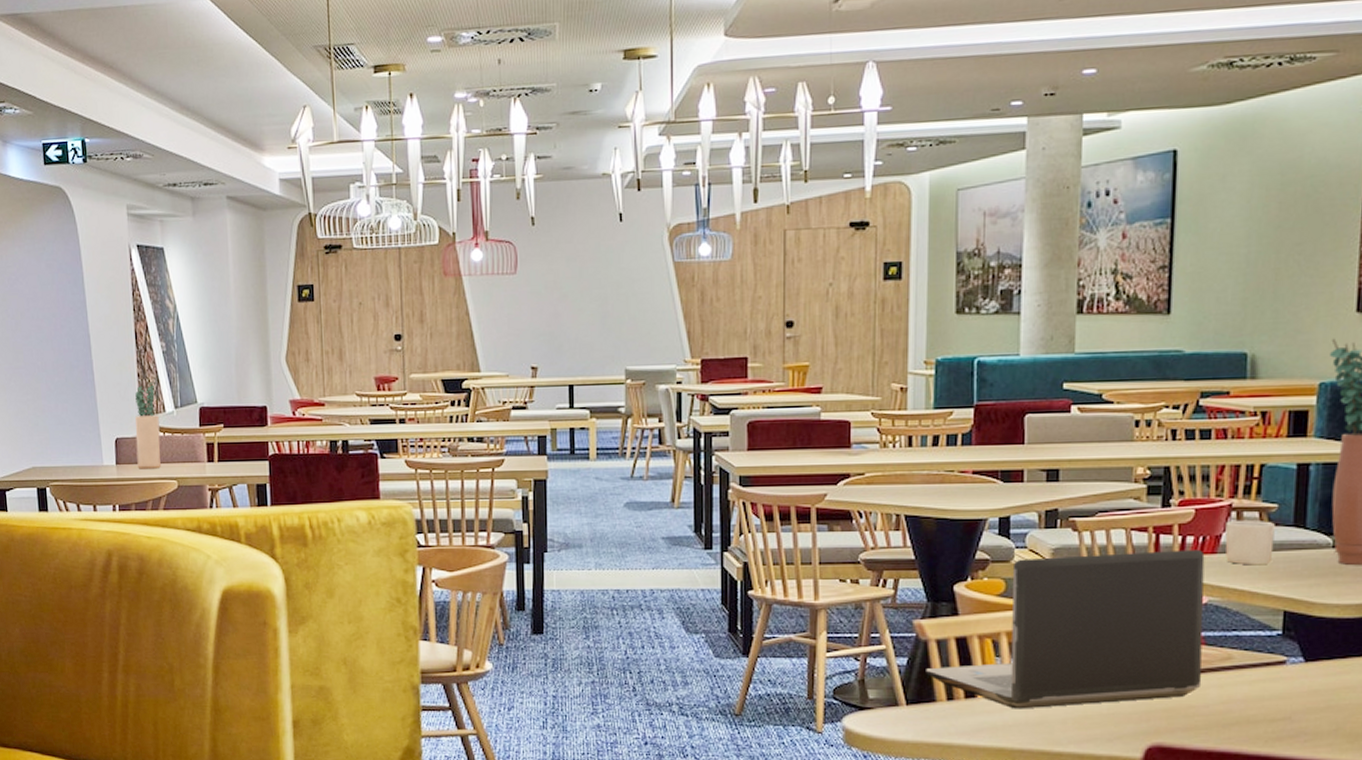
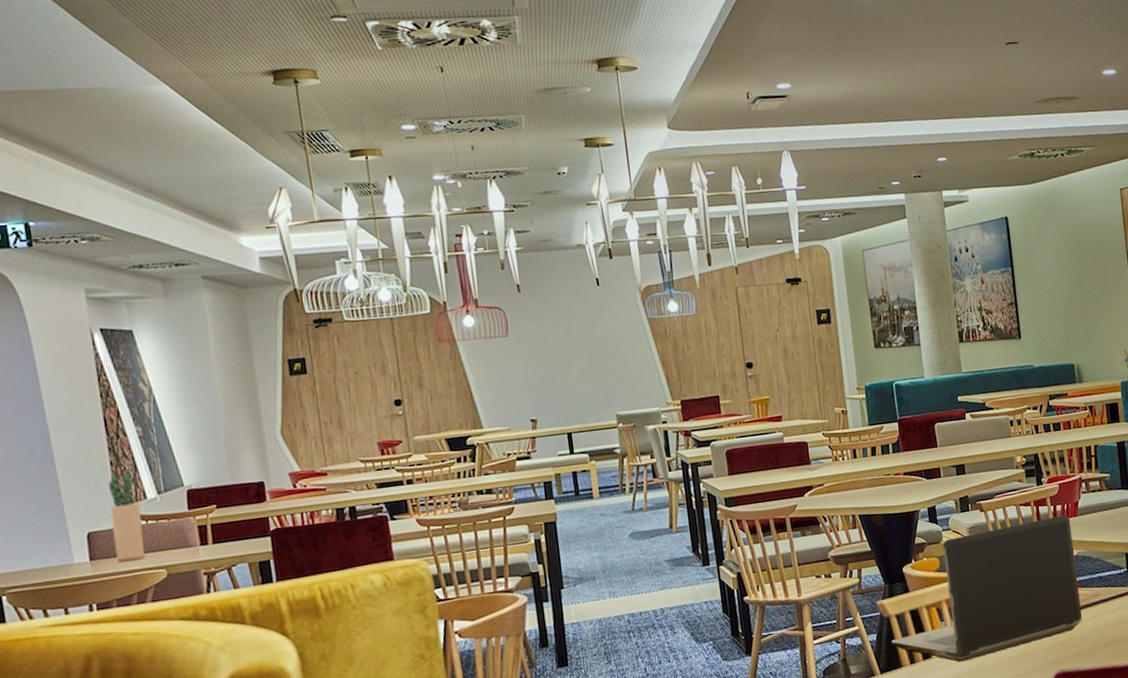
mug: present [1224,519,1275,566] -> none [1079,487,1113,523]

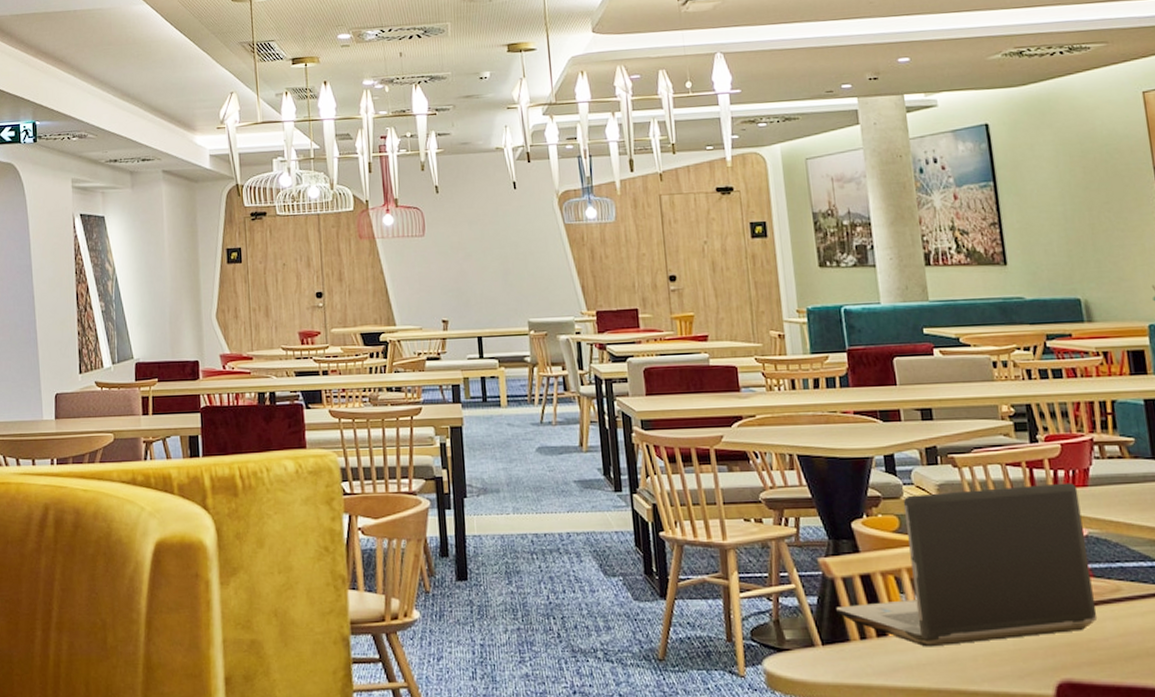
vase: present [109,467,145,563] -> none [74,338,99,423]

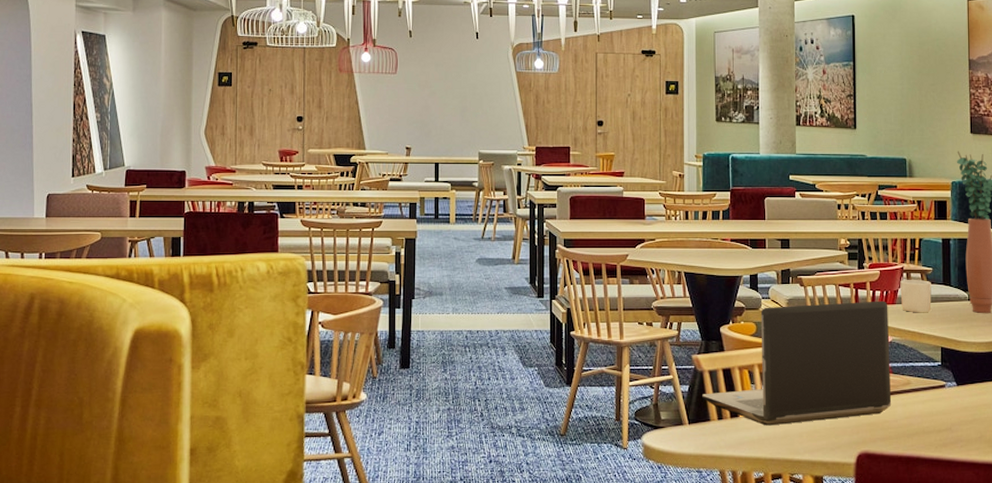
mug: none [1090,453,1139,497] -> present [900,279,932,313]

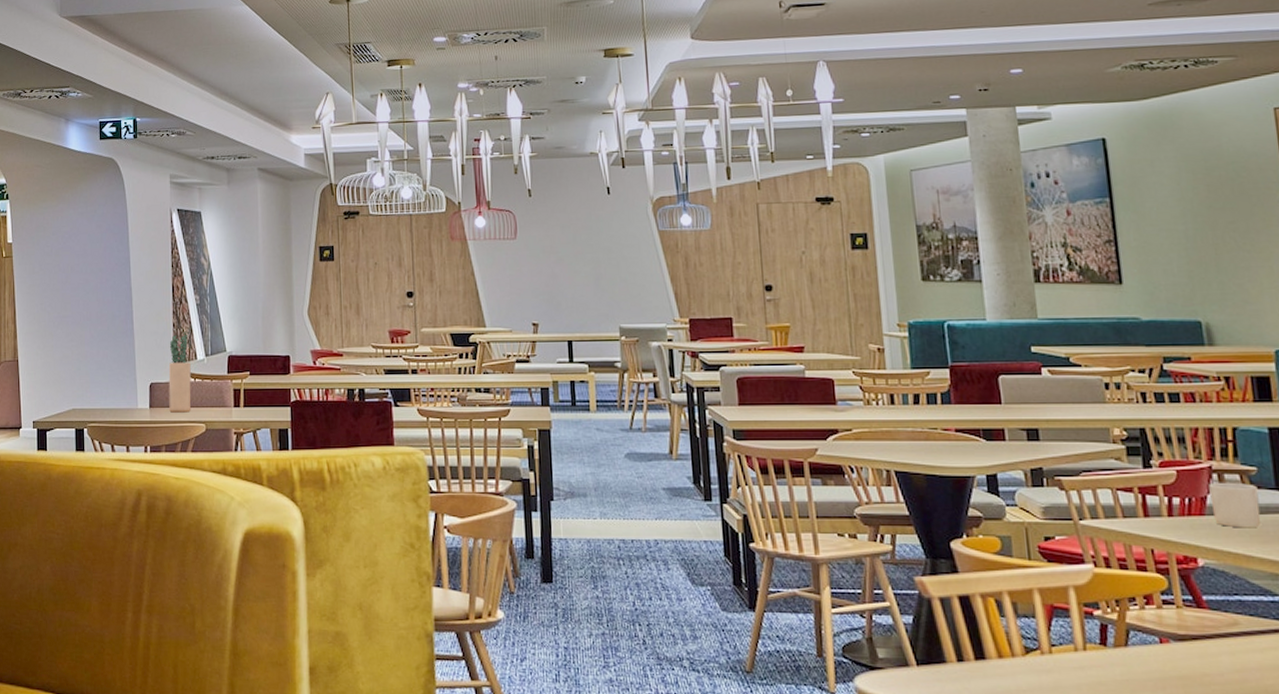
vase: none [66,145,89,222] -> present [168,330,191,413]
laptop computer: present [702,301,892,426] -> none [932,511,1213,673]

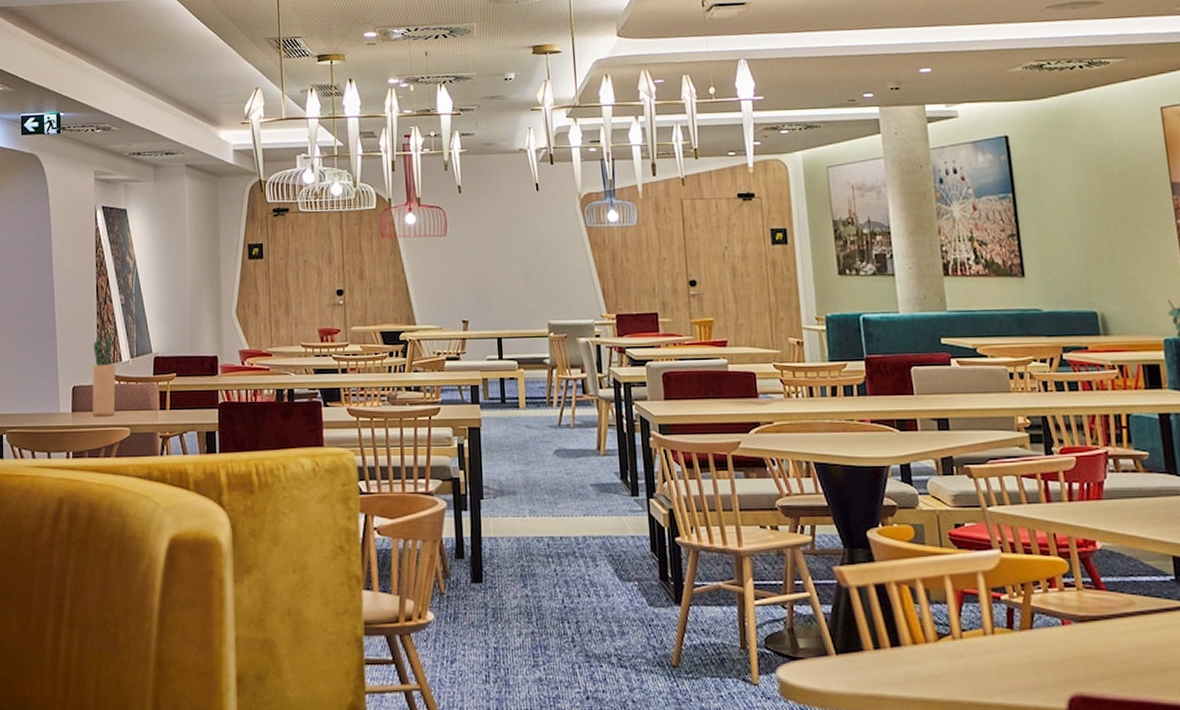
mug: present [1208,482,1261,528] -> none [1105,467,1153,511]

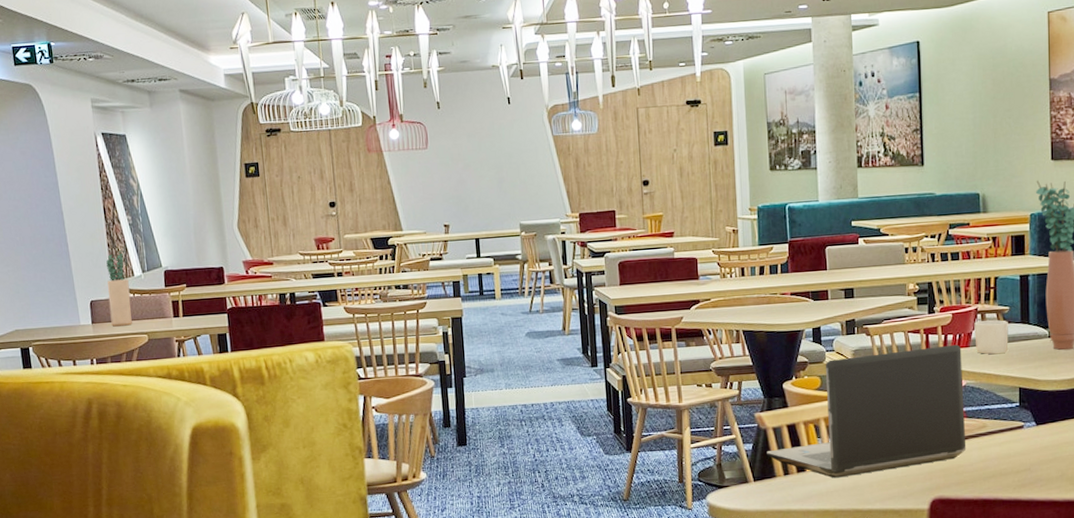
laptop computer: none [850,495,1110,658] -> present [767,344,967,478]
mug: none [1105,467,1153,511] -> present [974,320,1009,355]

